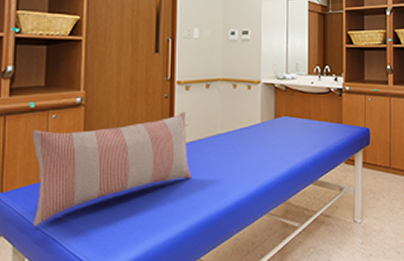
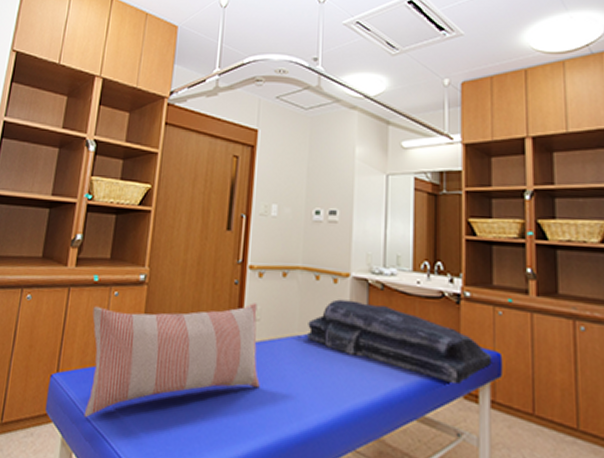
blanket: none [227,101,364,155] -> present [306,299,492,385]

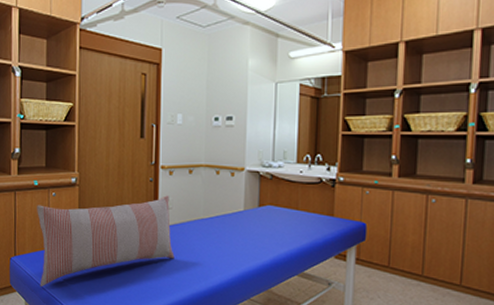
blanket: present [306,299,492,385] -> none [209,189,359,249]

